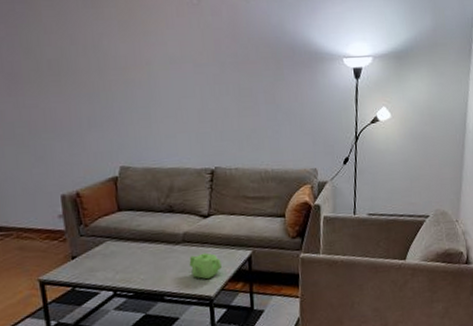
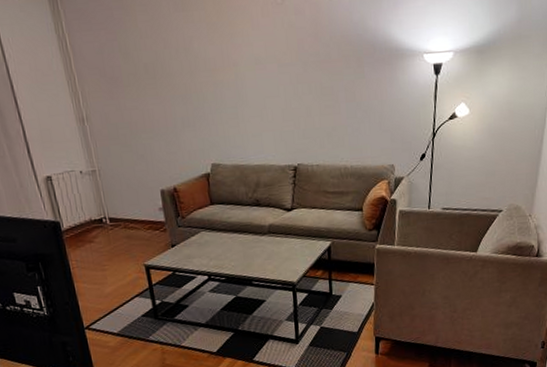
teapot: present [189,252,222,280] -> none [274,243,304,267]

